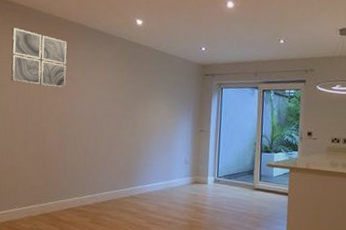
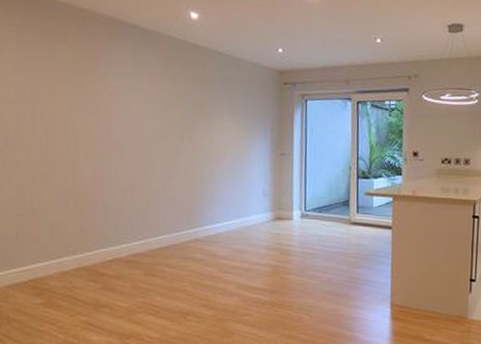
wall art: present [10,28,67,88] -> none [17,22,99,104]

